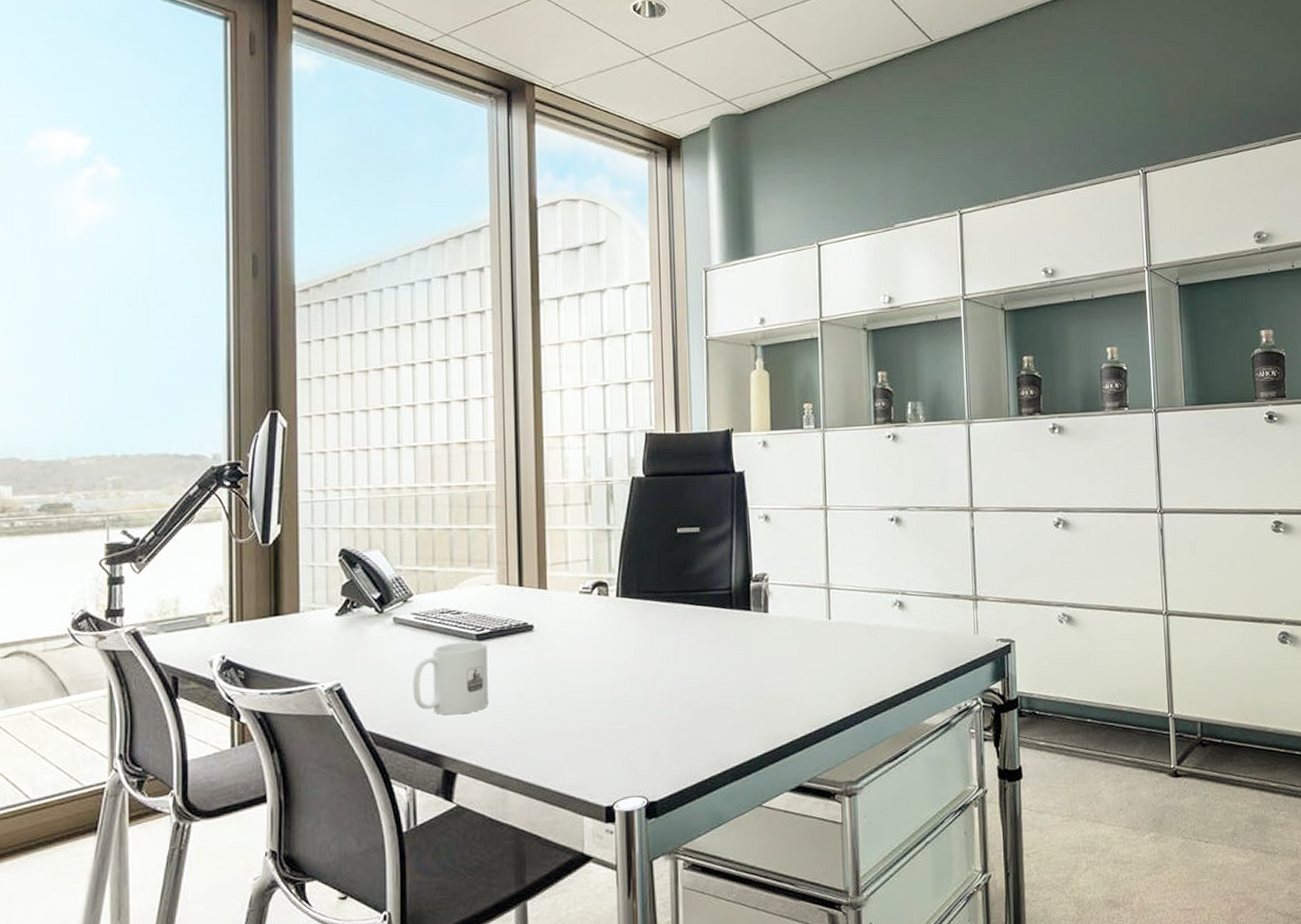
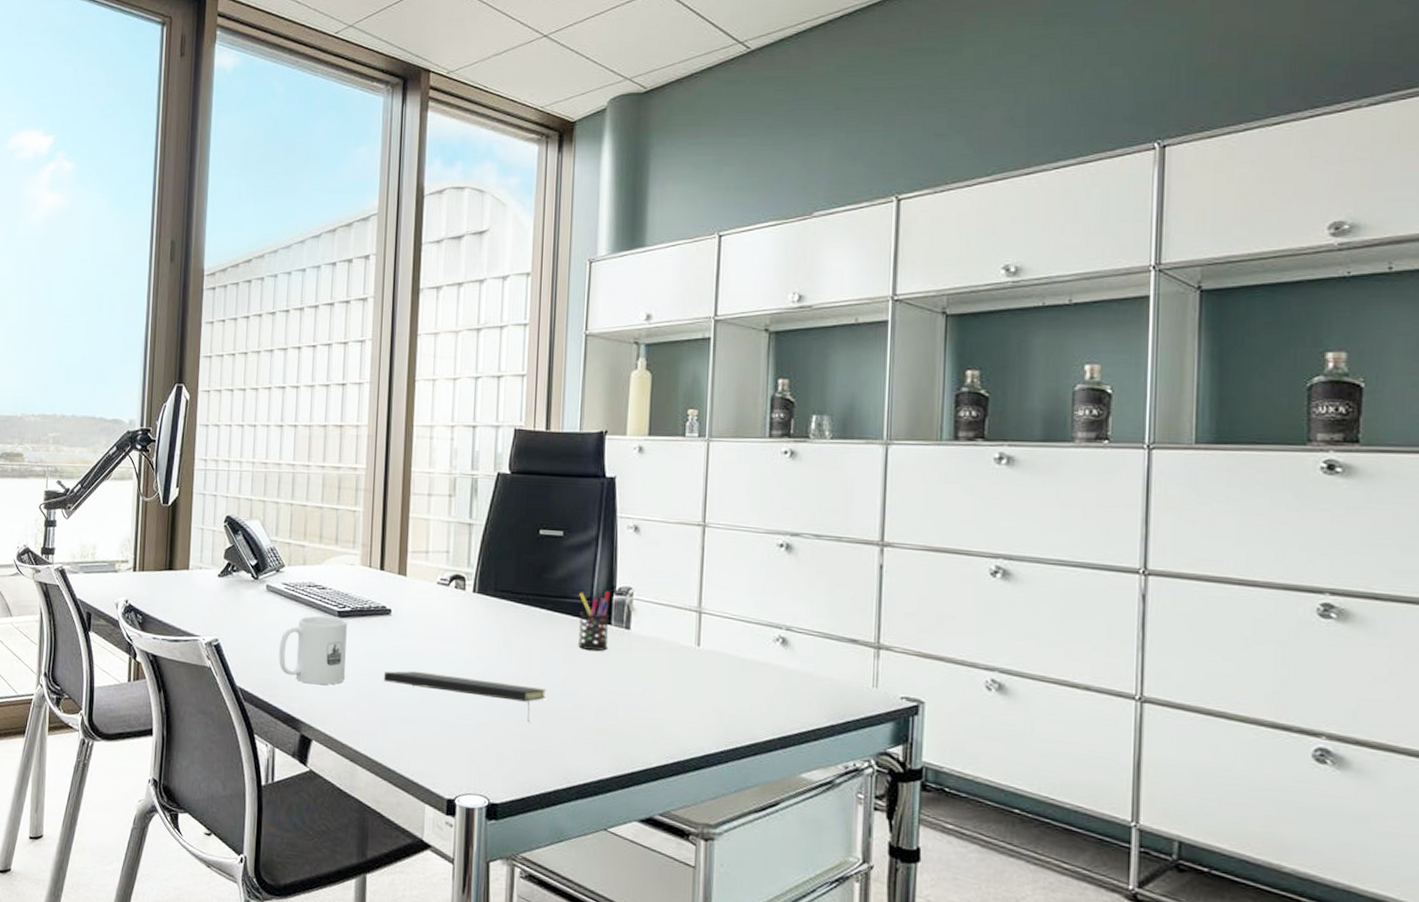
notepad: none [530,681,696,715] -> present [383,670,547,722]
pen holder: none [719,579,750,637] -> present [578,591,611,651]

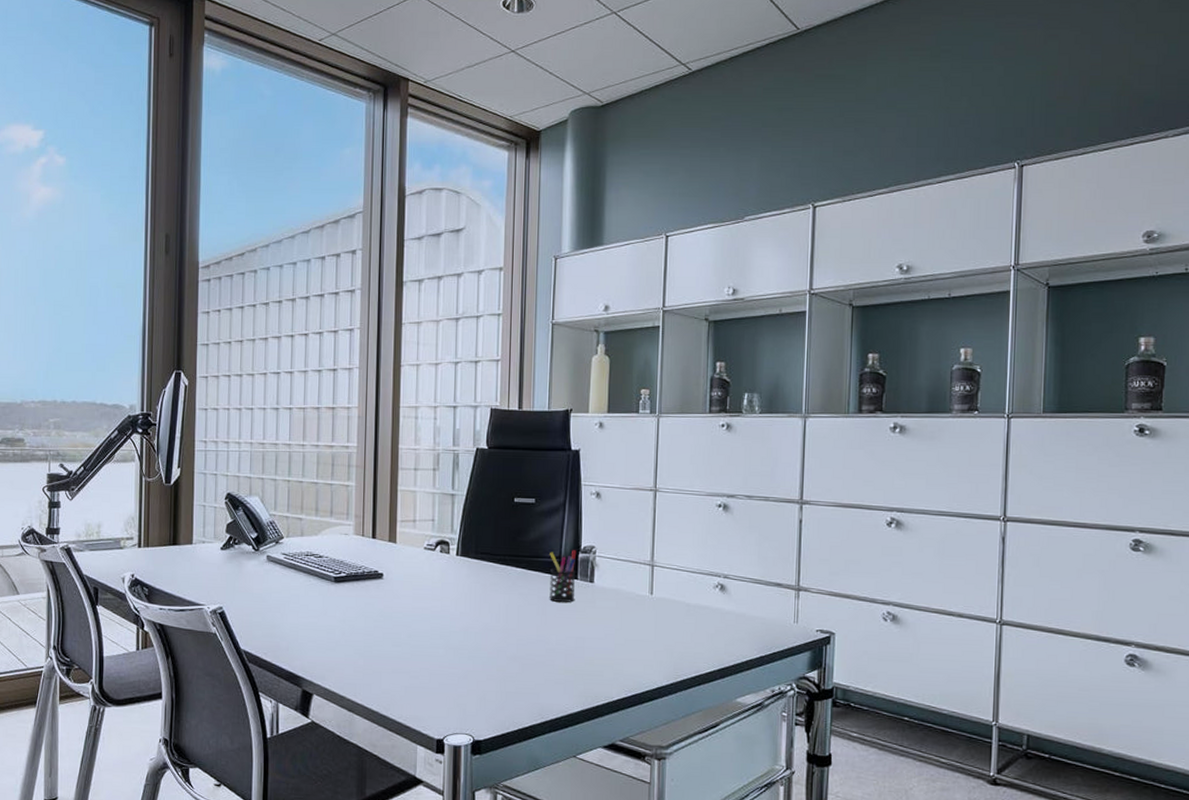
mug: present [279,615,347,685] -> none [280,581,343,644]
notepad: present [383,670,547,722] -> none [377,627,523,667]

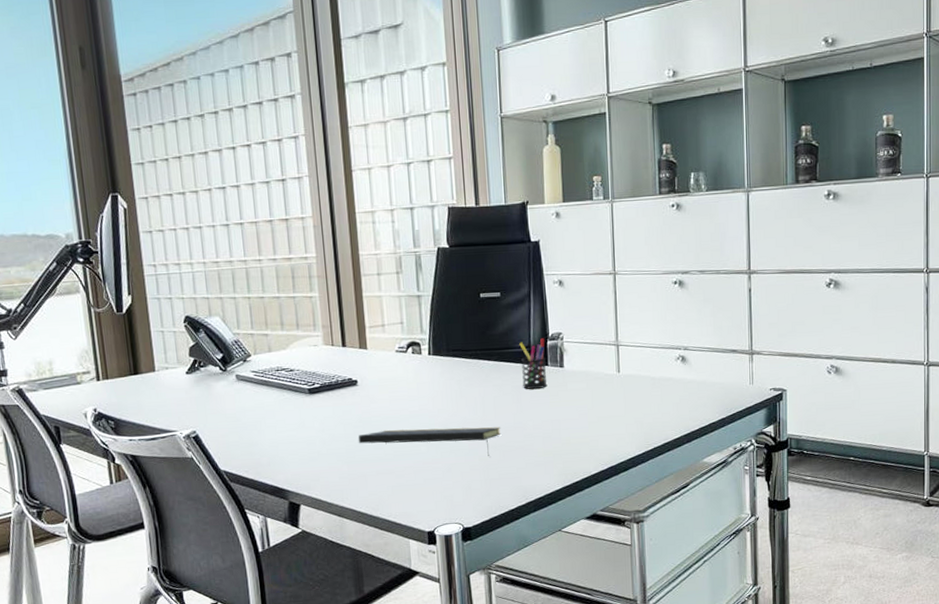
notepad: none [377,627,523,667] -> present [358,427,501,456]

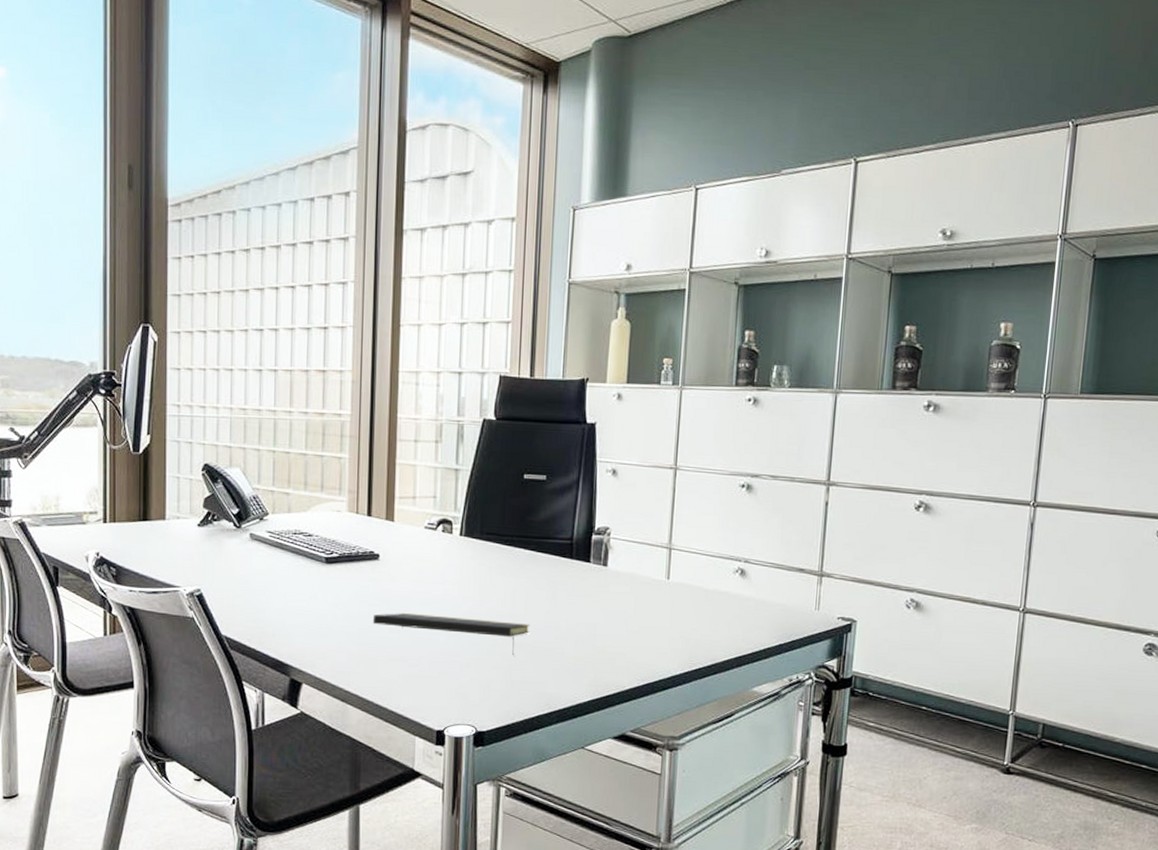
pen holder: present [519,338,548,389] -> none [560,531,590,587]

